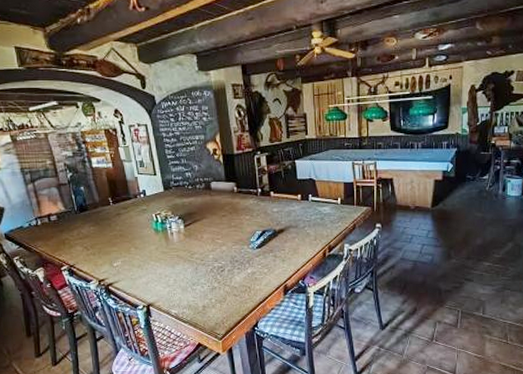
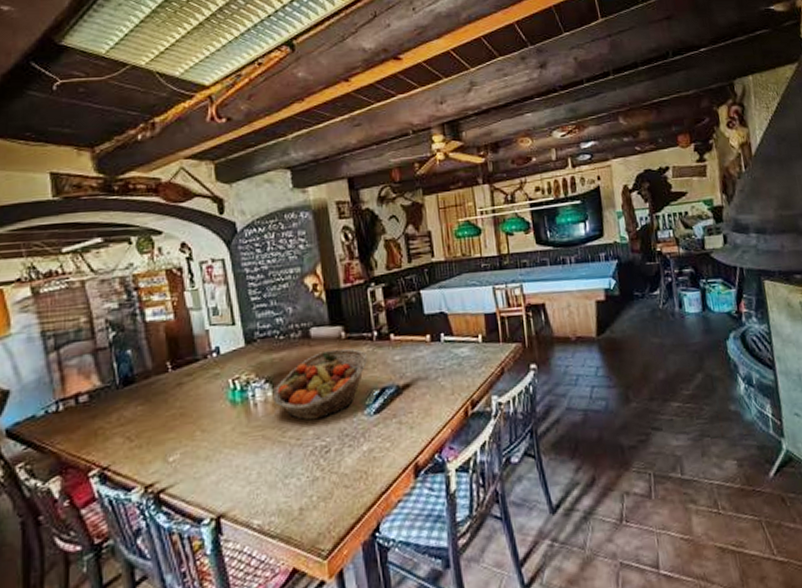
fruit basket: none [184,199,254,248] -> present [272,348,368,421]

